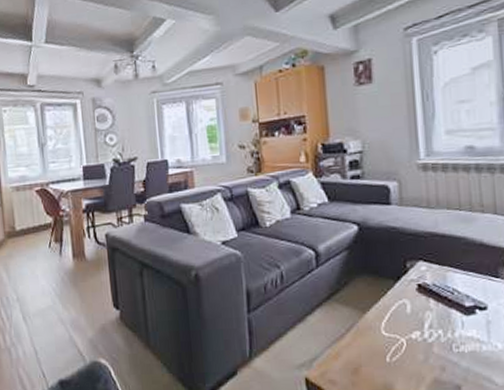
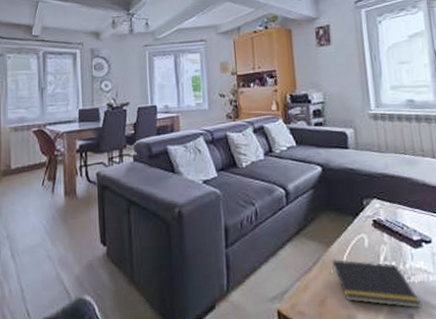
notepad: none [367,326,472,380] -> present [331,259,422,309]

